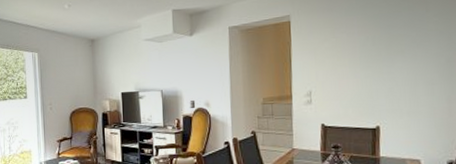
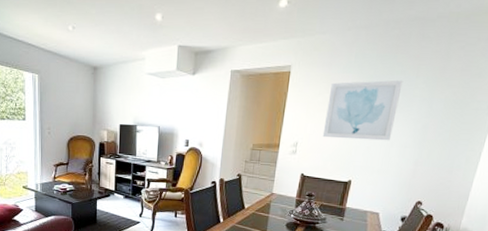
wall art: none [336,16,414,84] -> present [322,80,403,141]

